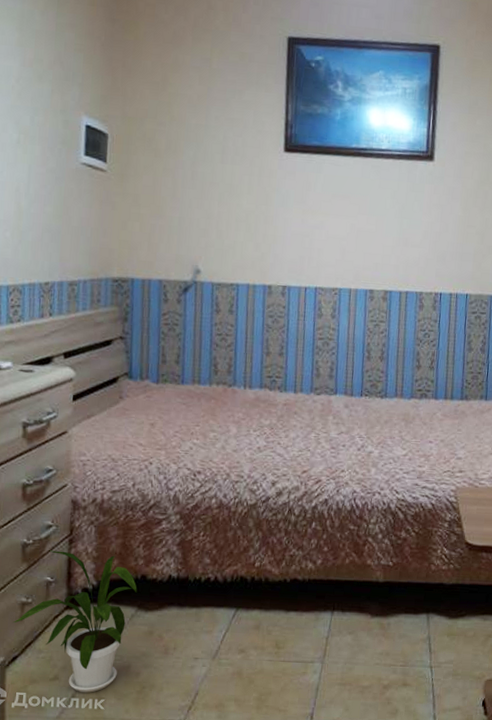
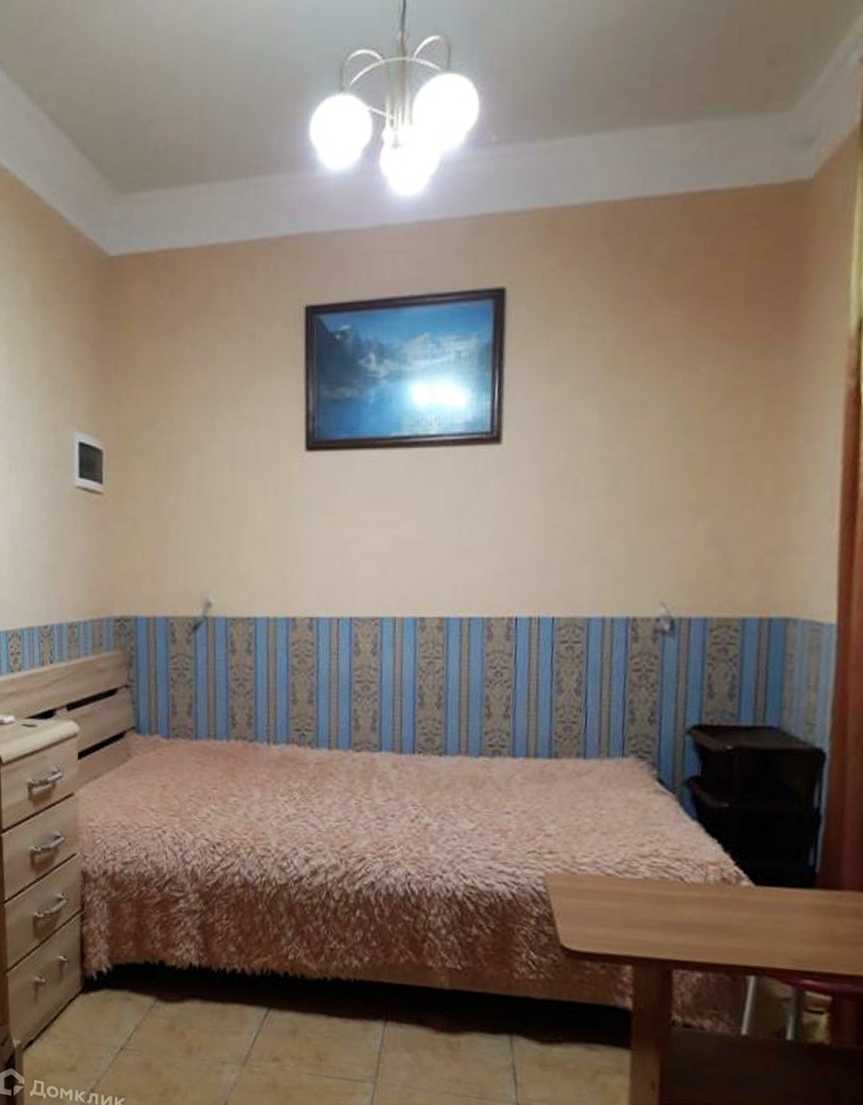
house plant: present [13,550,138,693] -> none [27,926,155,1089]

